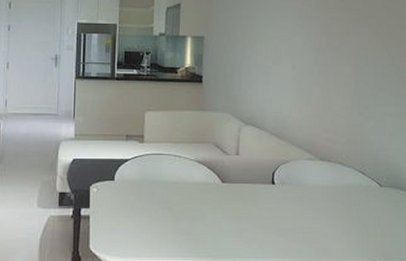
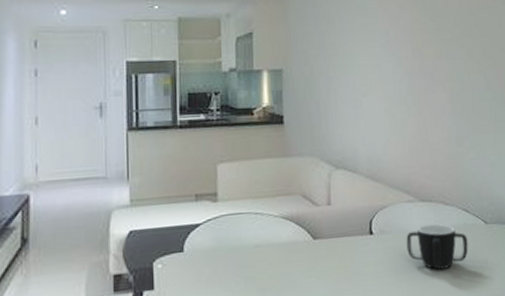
mug: none [304,181,362,222] -> present [406,223,468,270]

